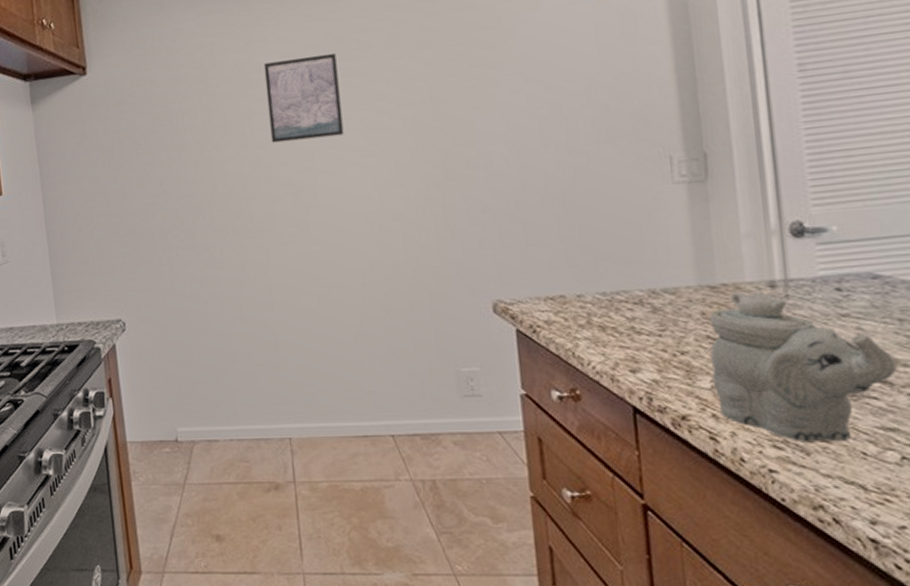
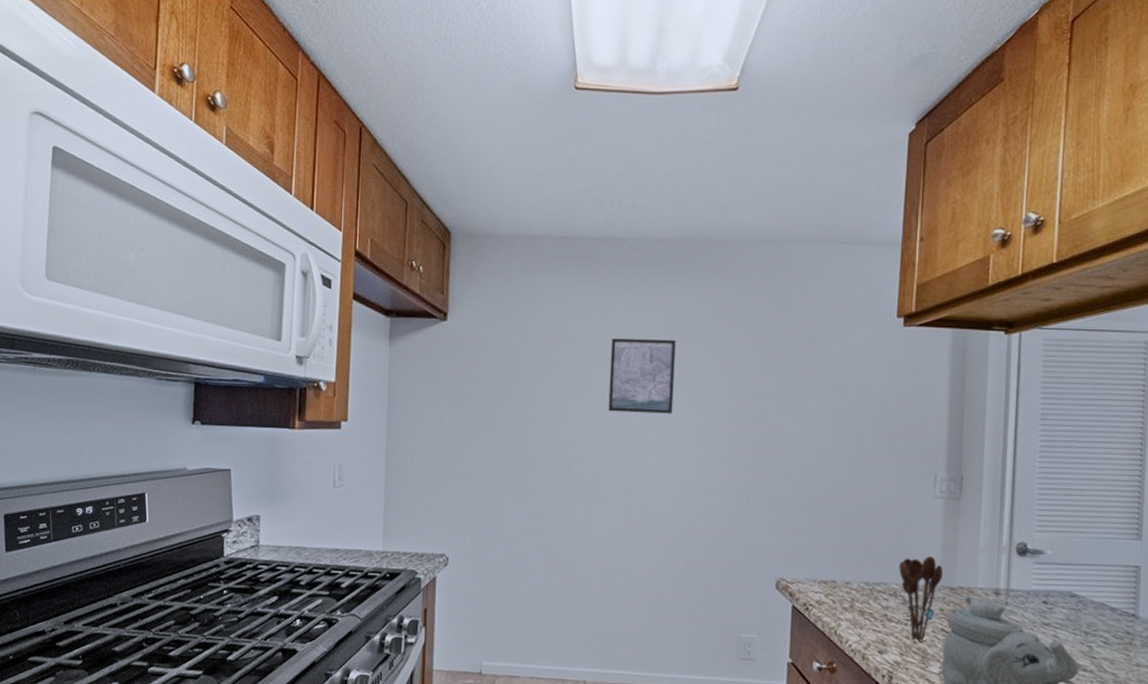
utensil holder: none [641,253,698,354] -> present [899,556,943,641]

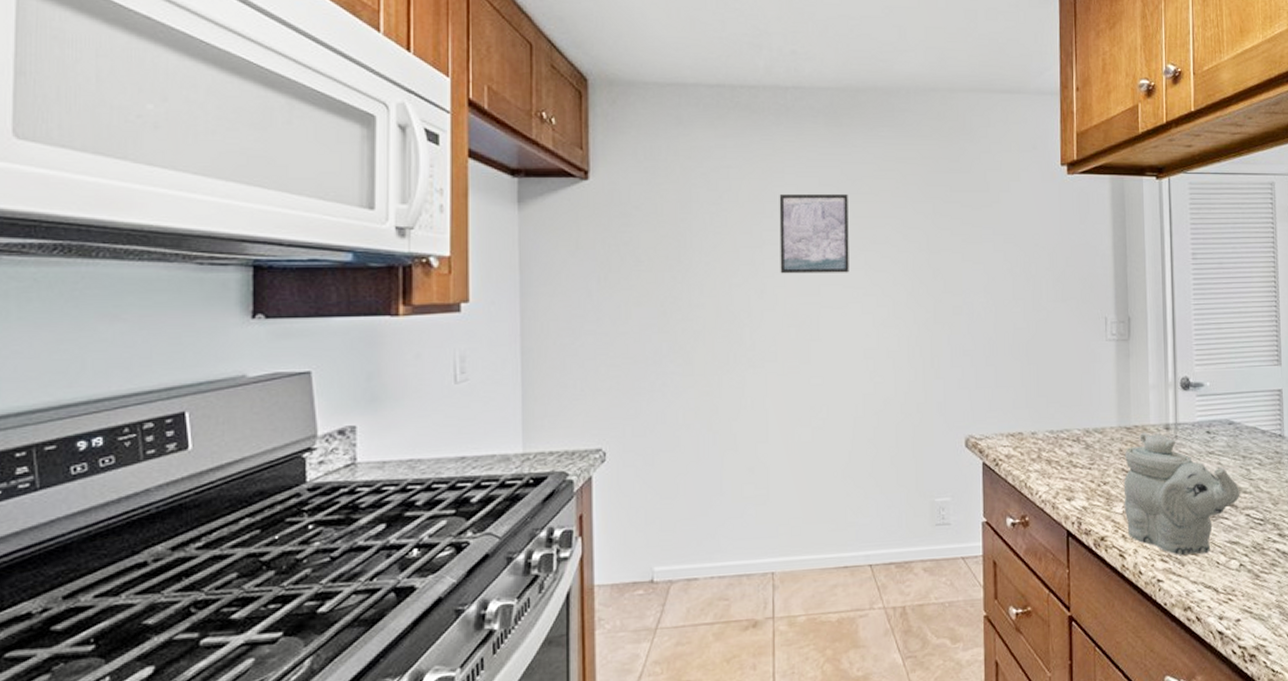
utensil holder: present [899,556,943,641] -> none [1080,399,1119,484]

